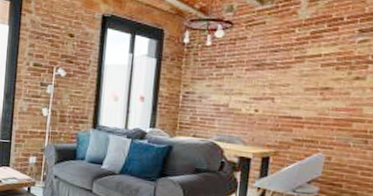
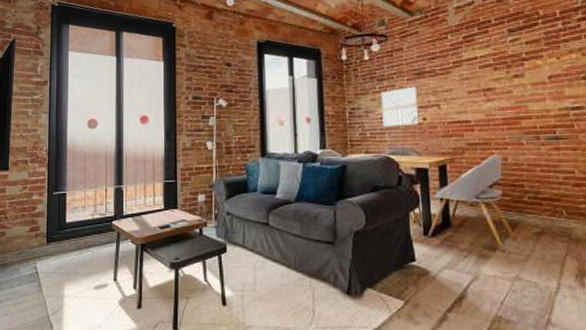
wall art: none [214,77,254,116] -> present [381,86,420,128]

